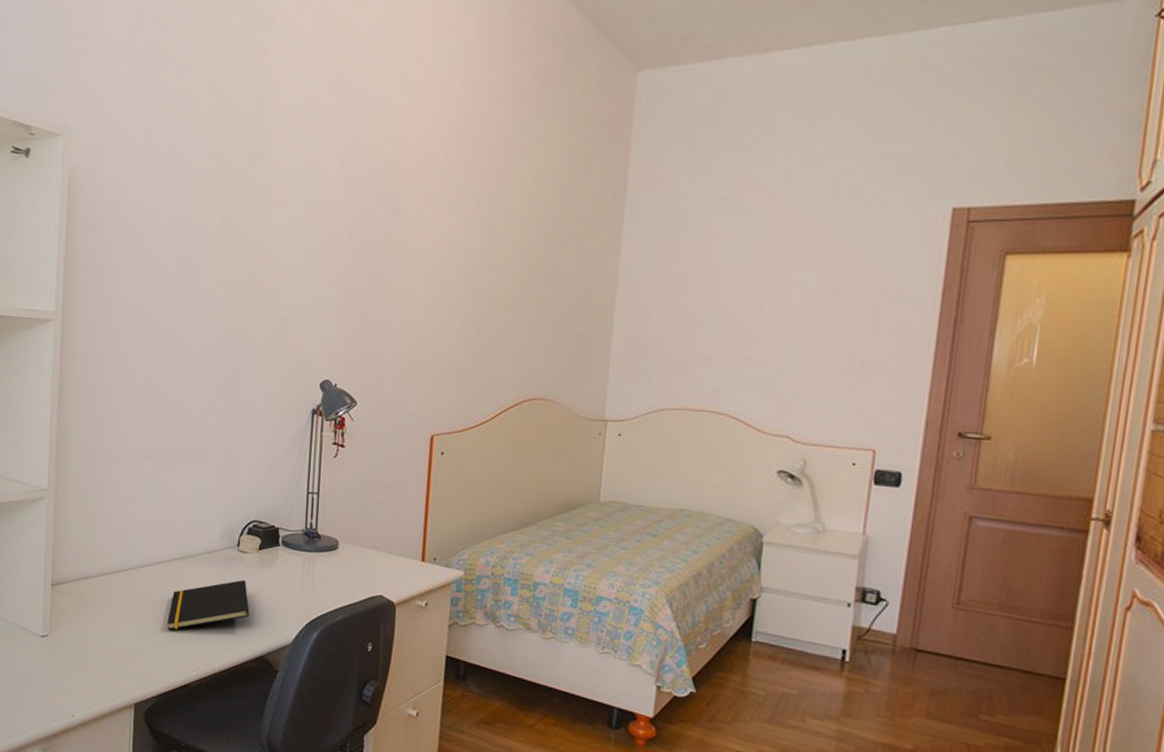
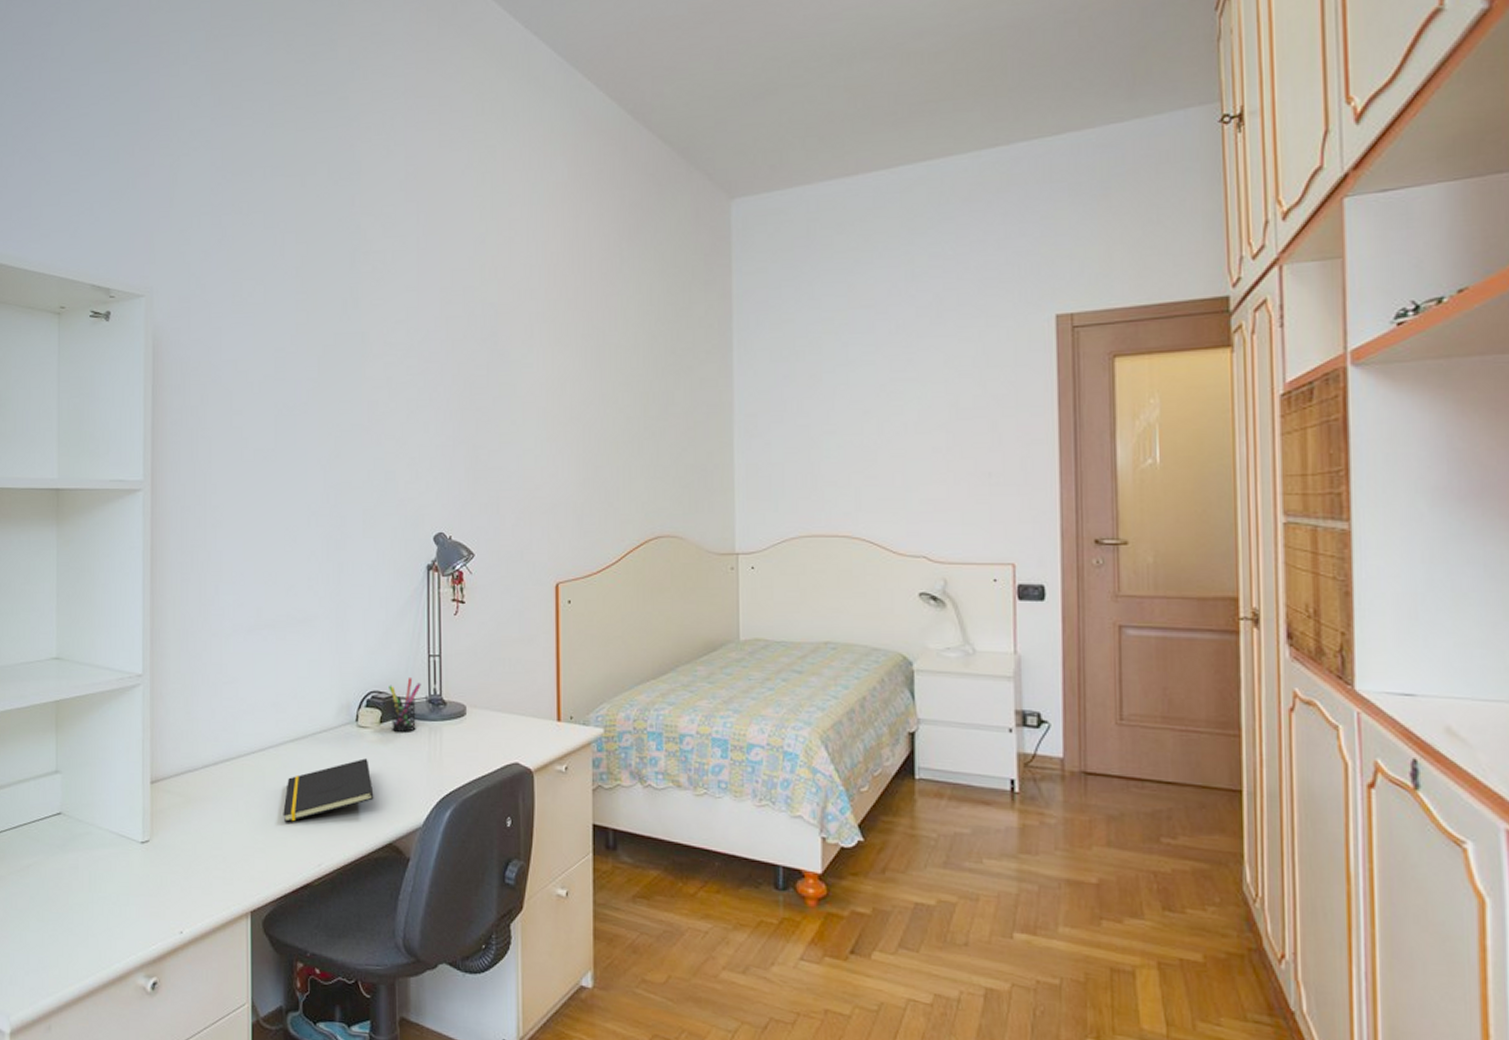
pen holder: none [269,511,299,560] -> present [389,678,421,732]

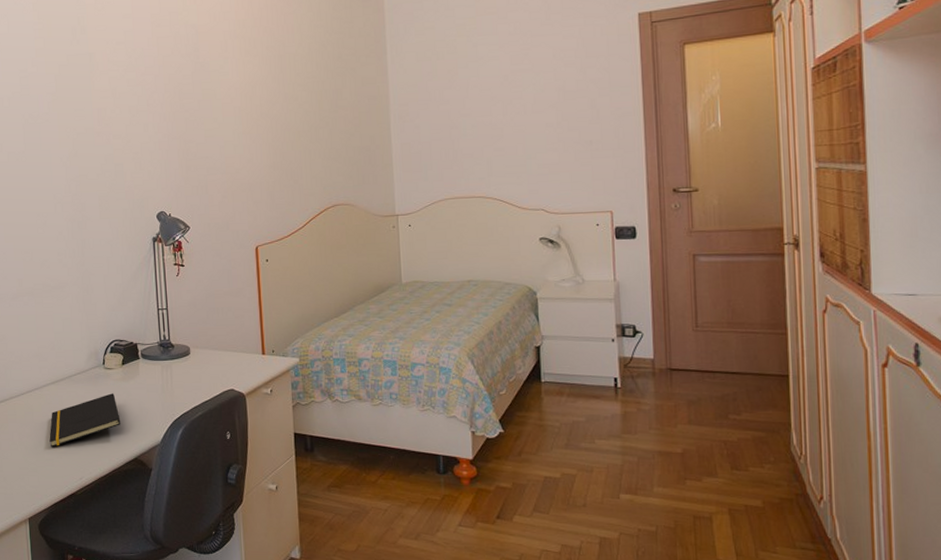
pen holder: present [389,678,421,732] -> none [127,328,153,371]

